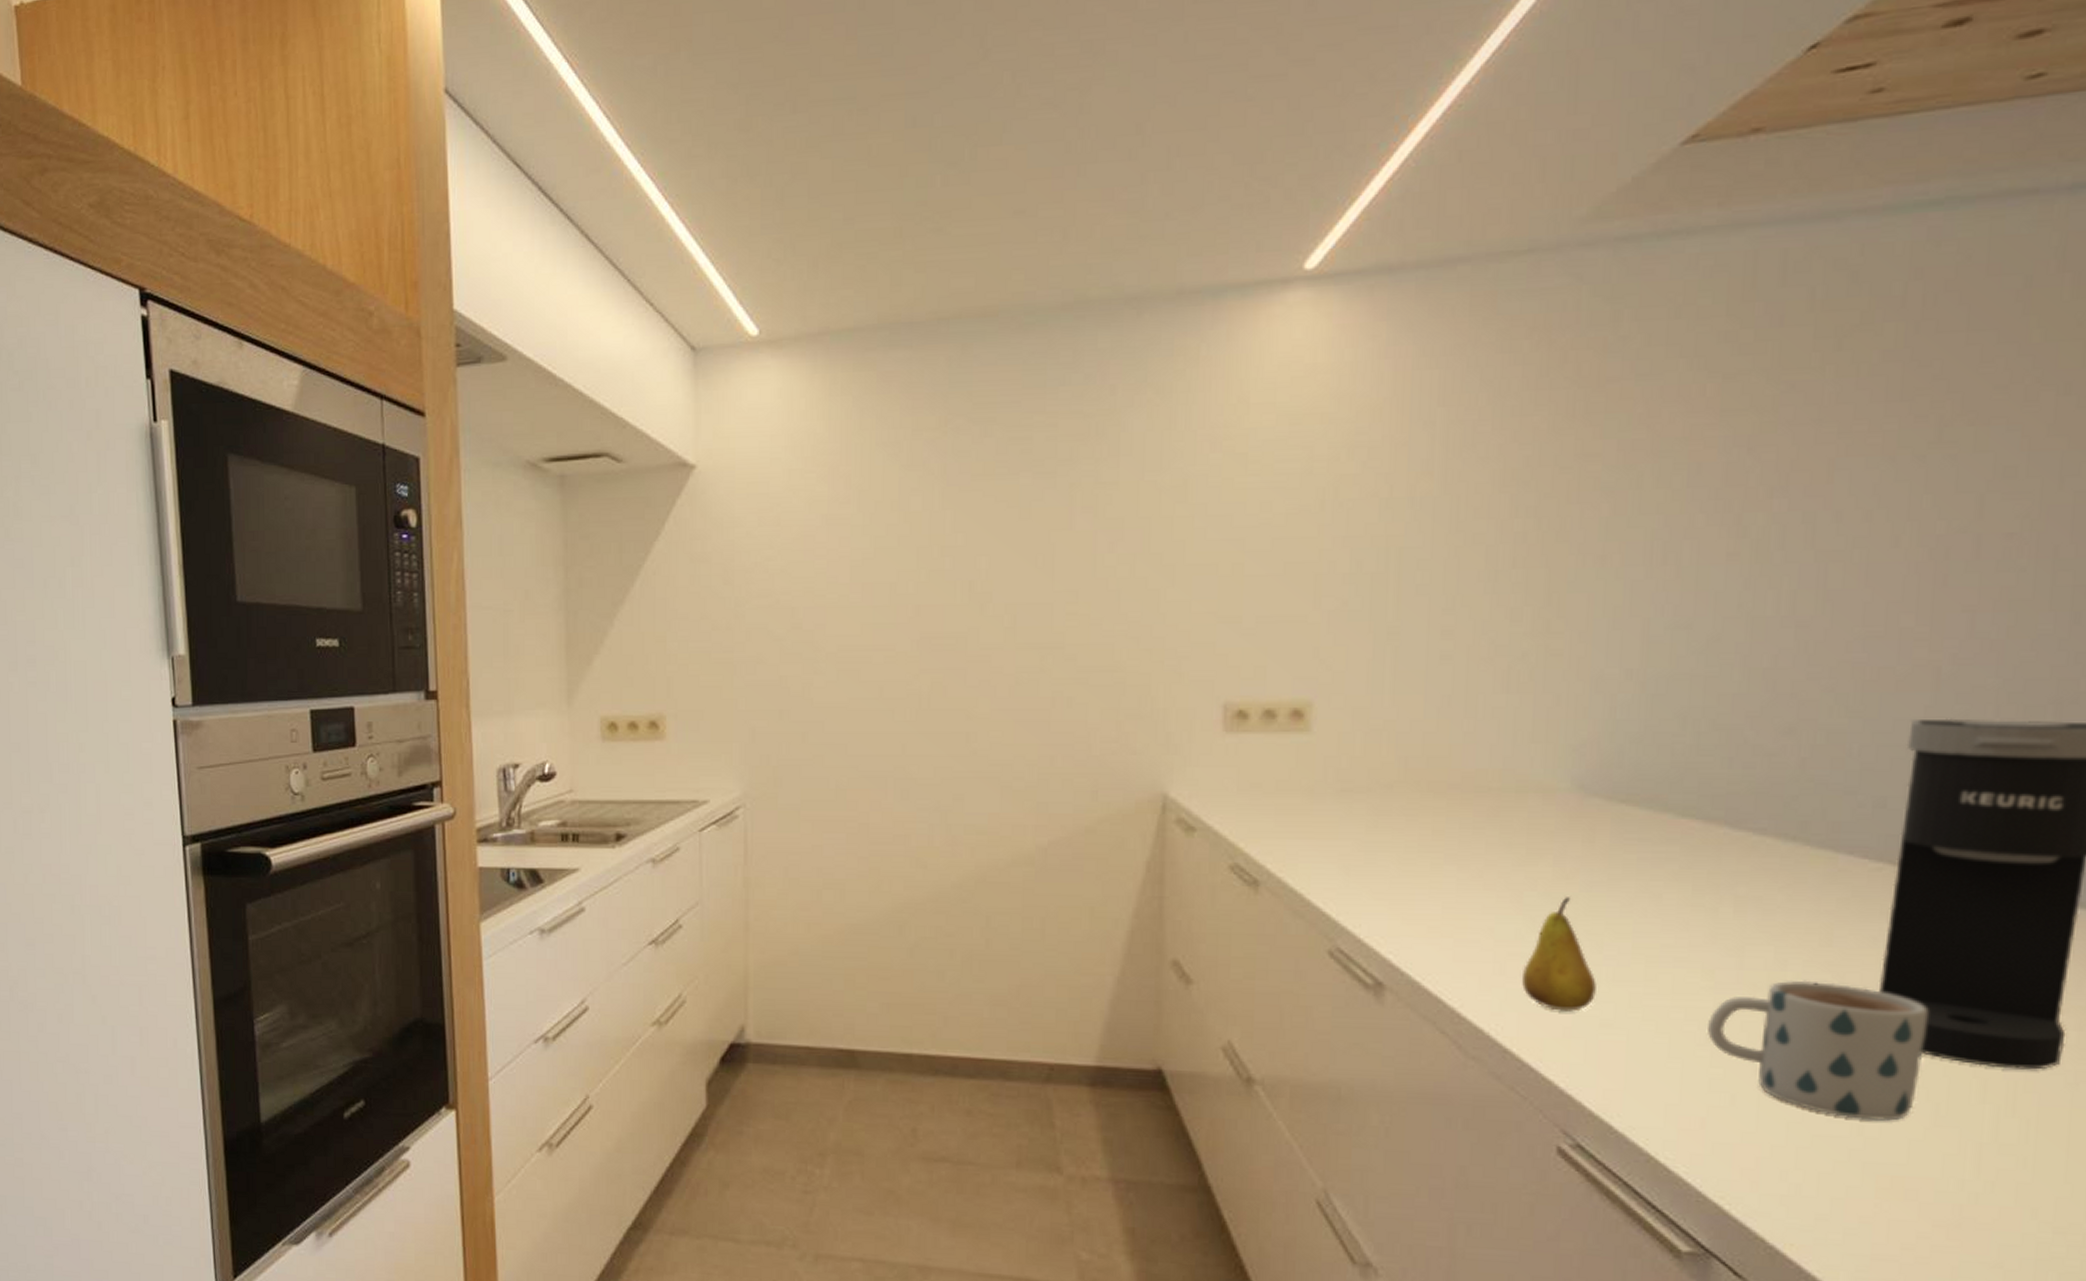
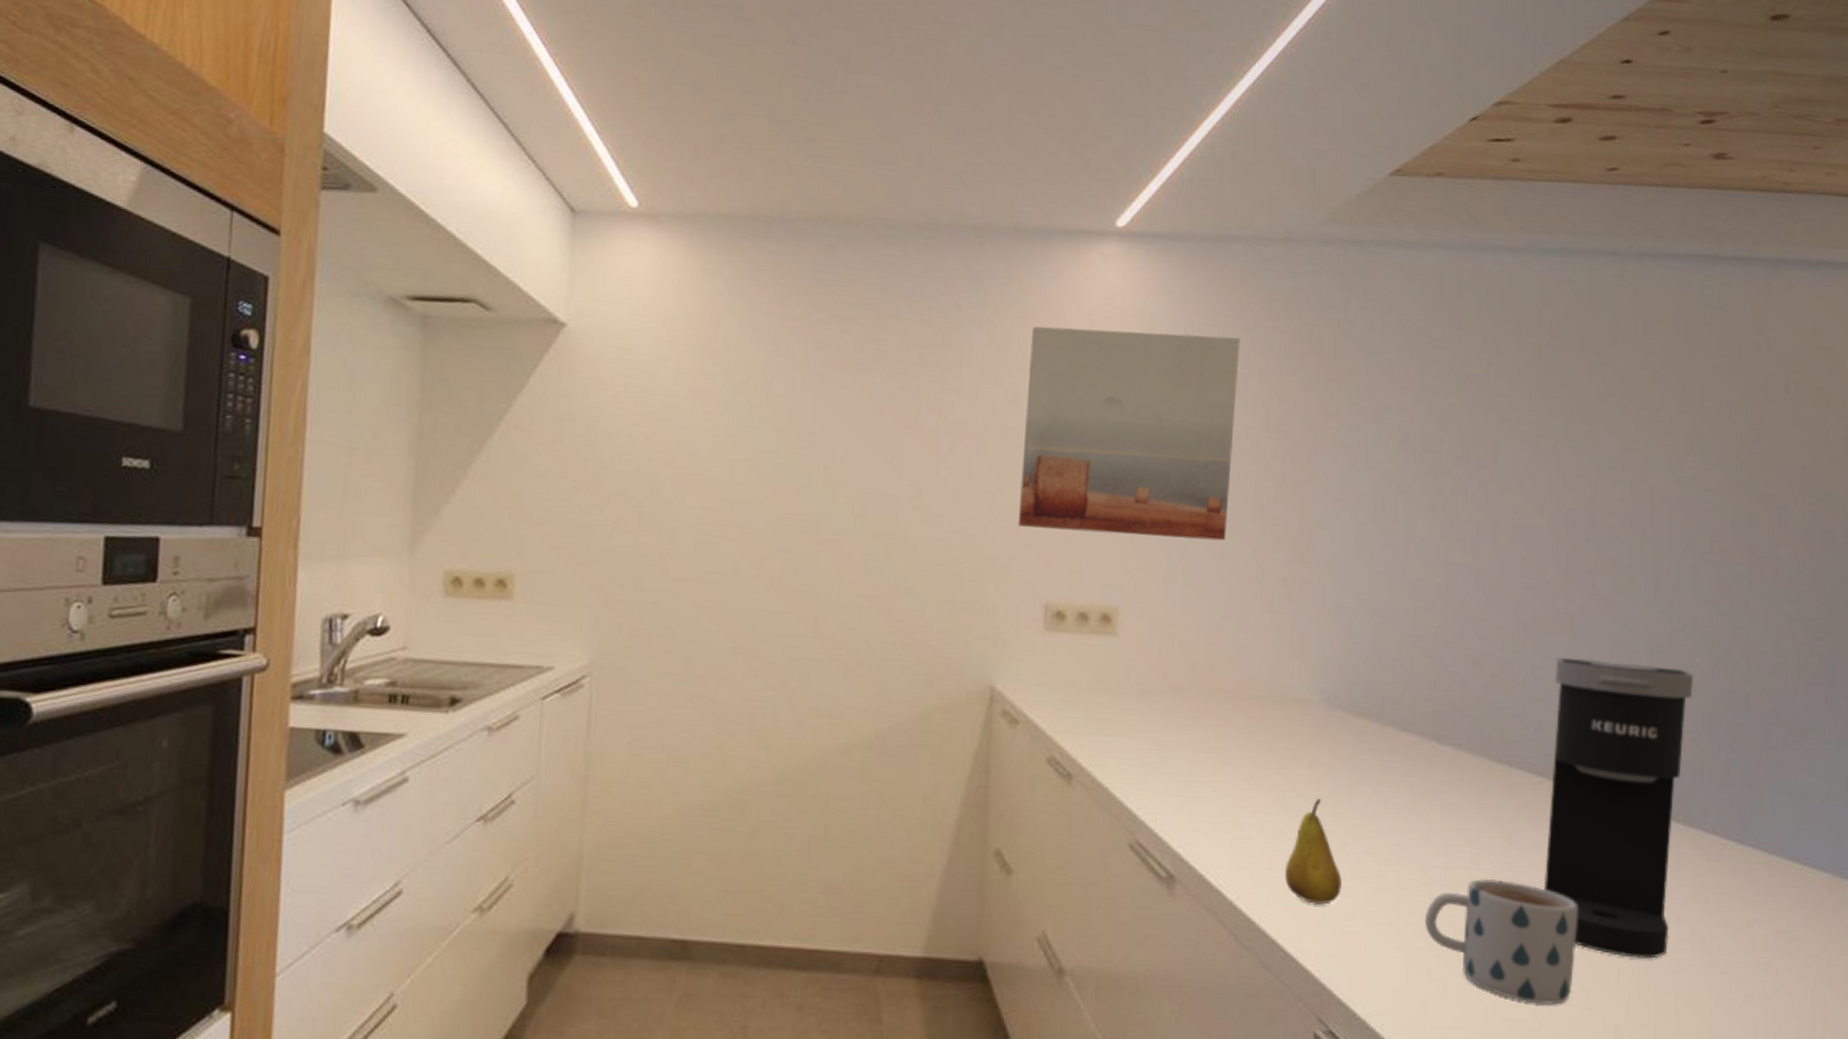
wall art: none [1189,379,1468,624] -> present [1017,326,1240,541]

